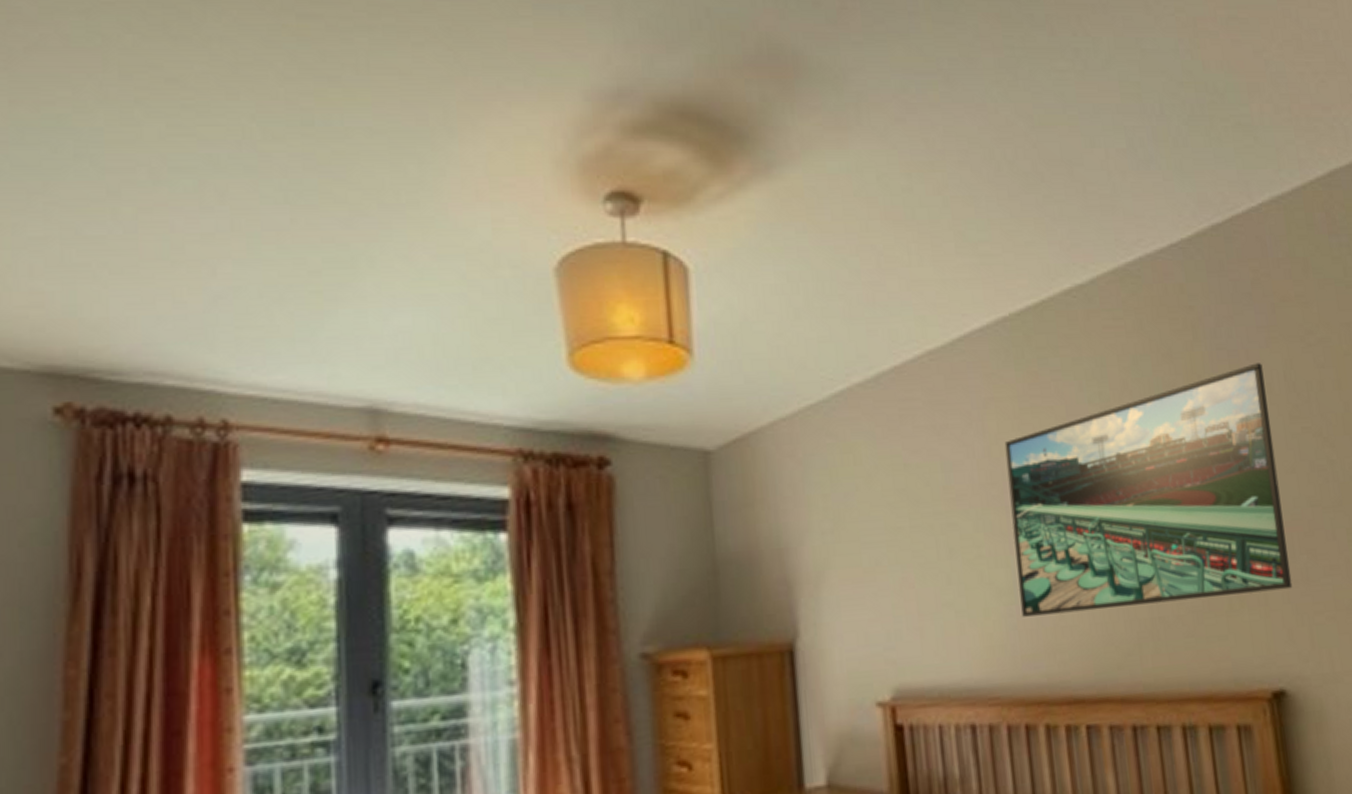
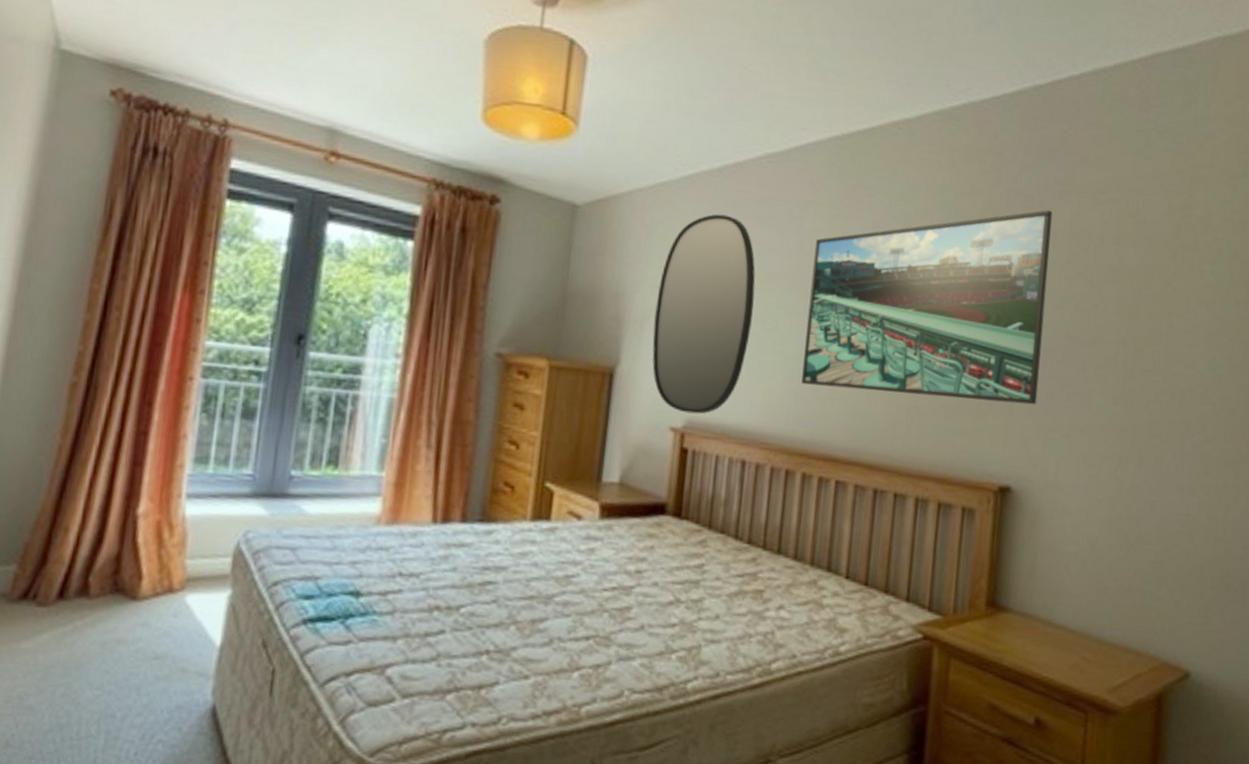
home mirror: none [829,431,951,681] -> present [652,214,756,415]

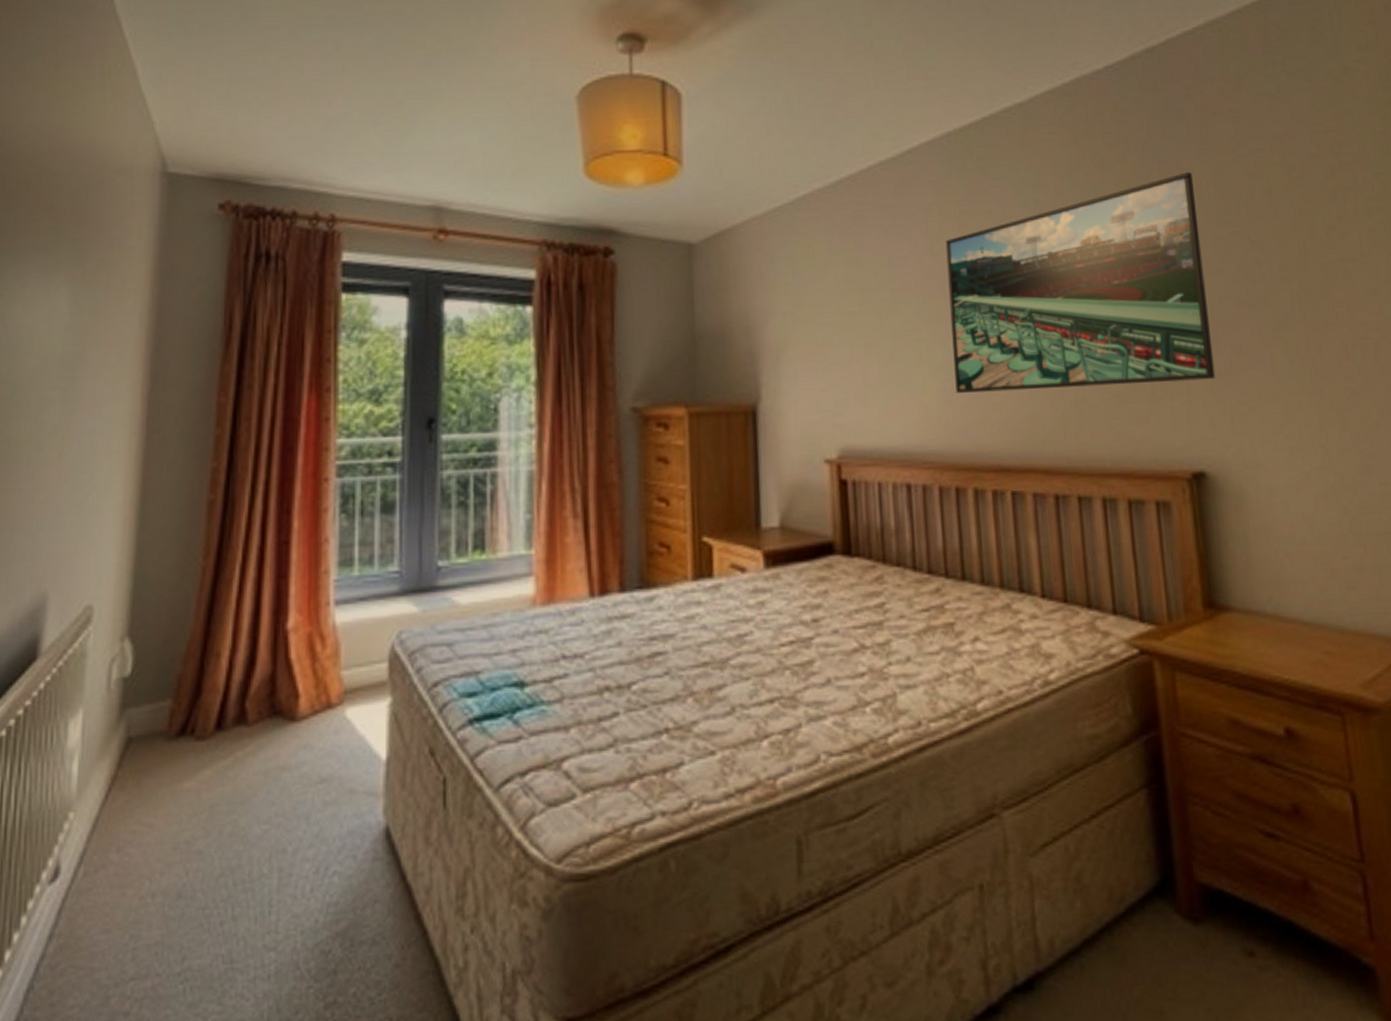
home mirror: present [652,214,756,415] -> none [789,230,893,442]

